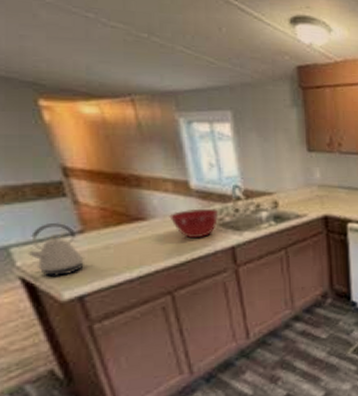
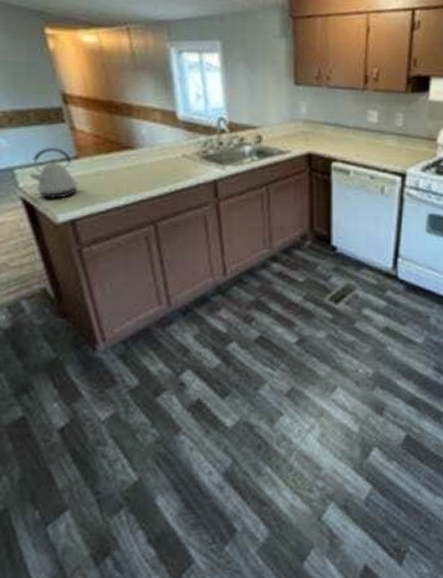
mixing bowl: present [169,208,219,238] -> none [156,139,204,169]

